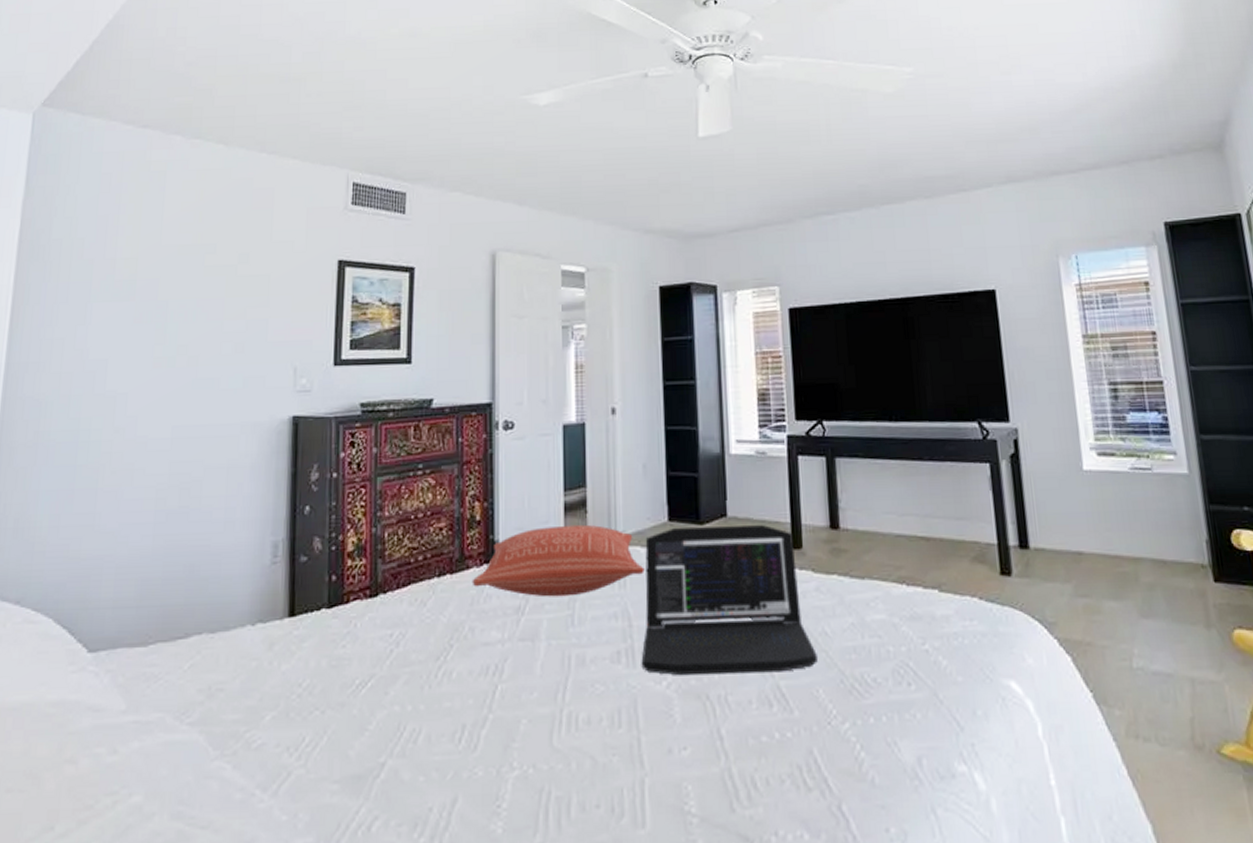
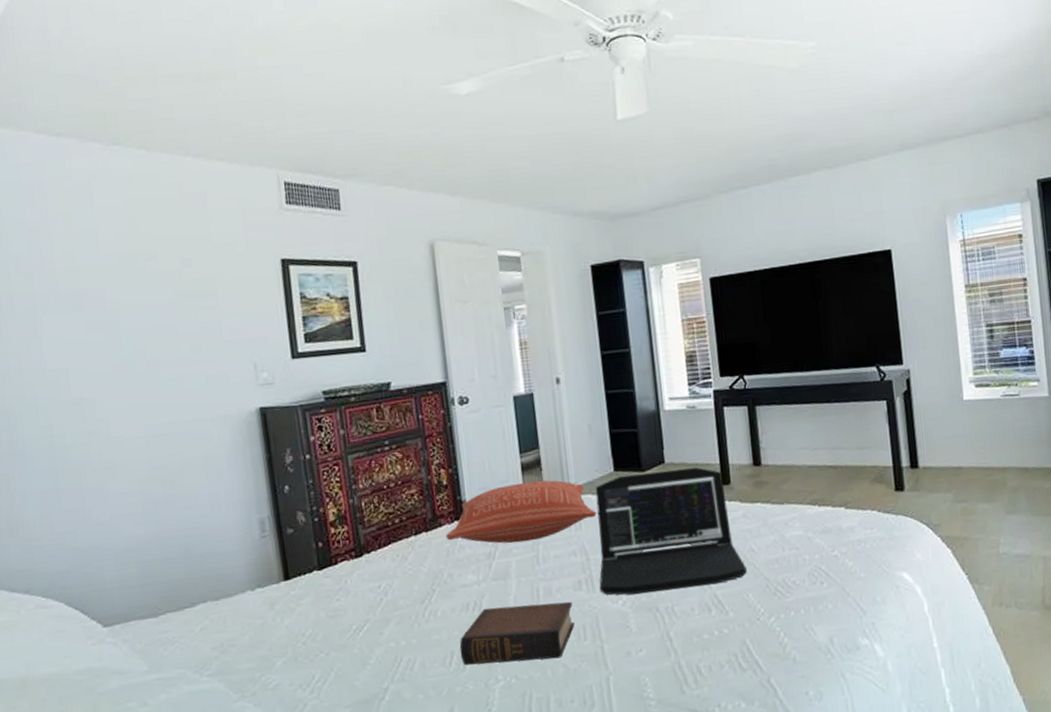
book: none [472,674,609,748] -> present [459,601,575,665]

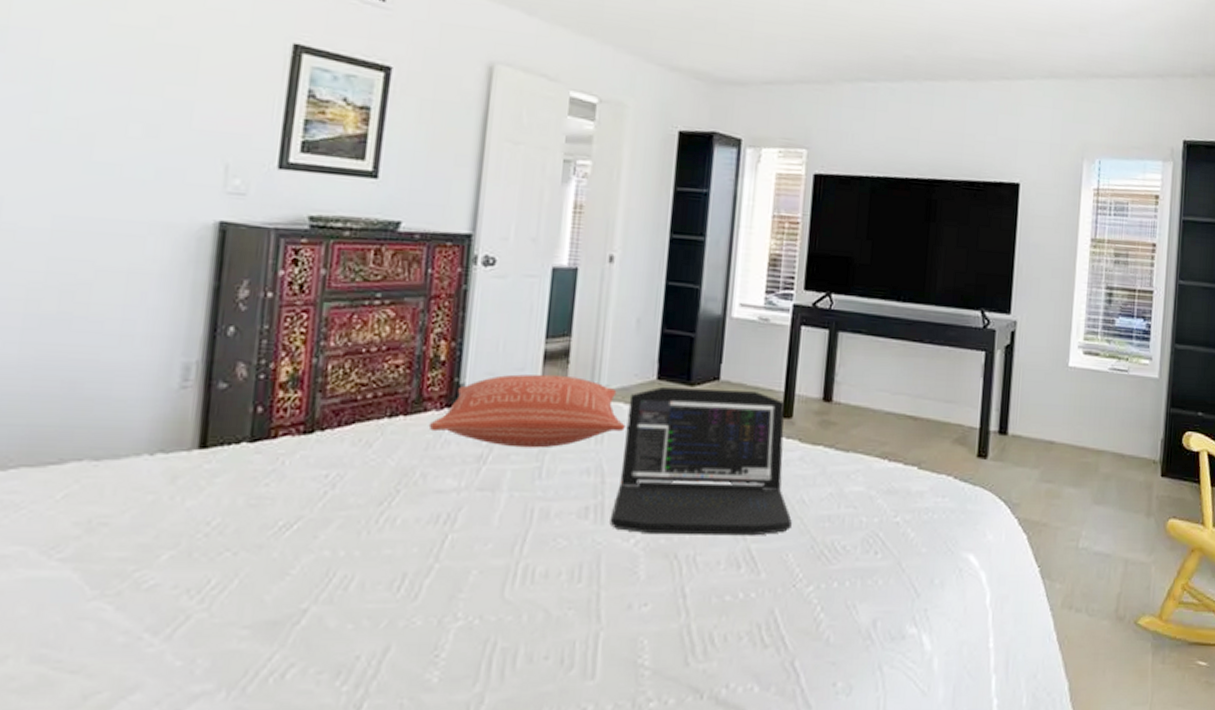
book: present [459,601,575,665] -> none [414,524,572,600]

